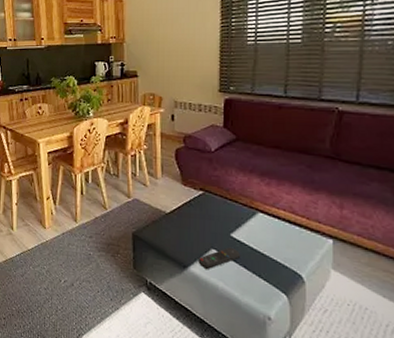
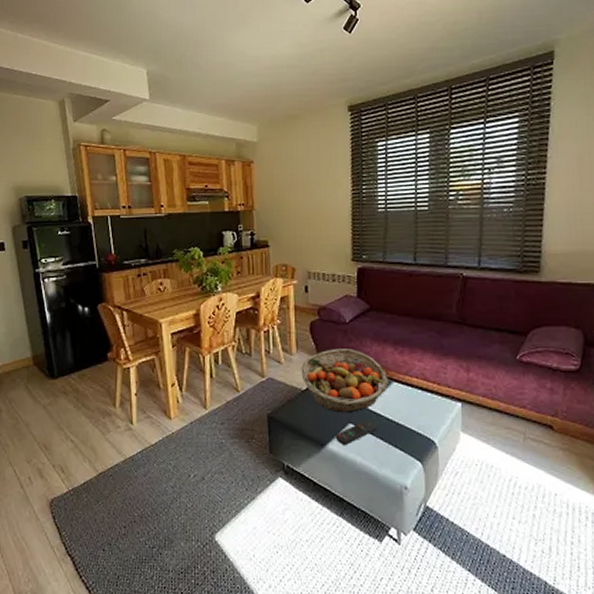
fruit basket: none [165,176,254,239] -> present [301,349,389,413]

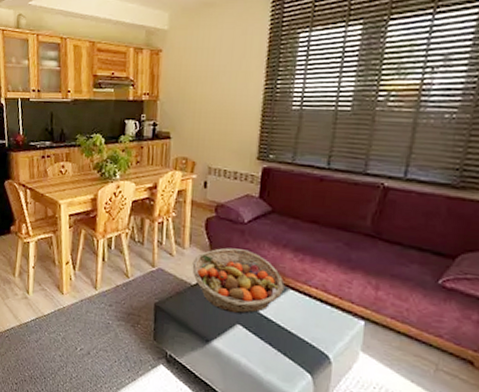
remote control: present [335,420,376,445] -> none [221,323,266,345]

